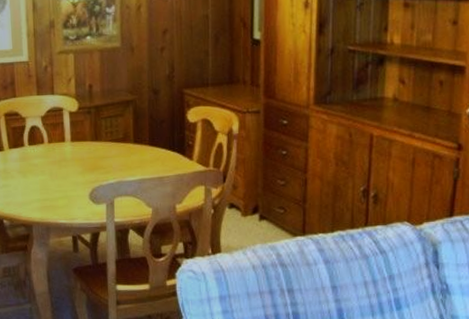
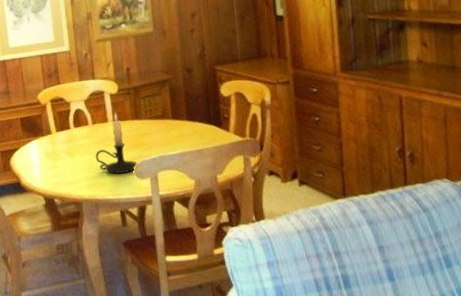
candle holder: none [49,132,94,197] -> present [95,112,138,174]

